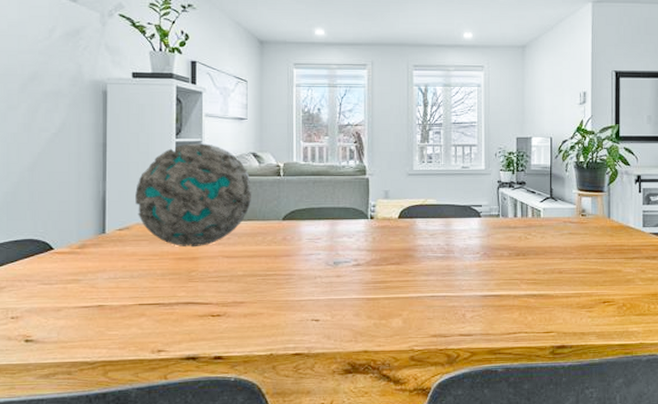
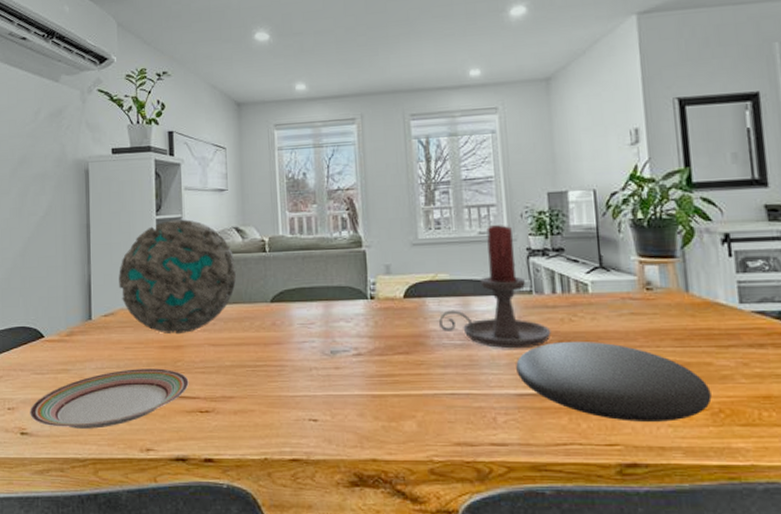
plate: none [36,278,202,335] -> present [30,368,189,429]
candle holder: none [426,162,511,260] -> present [439,225,552,349]
plate: none [483,255,619,315] -> present [516,342,712,422]

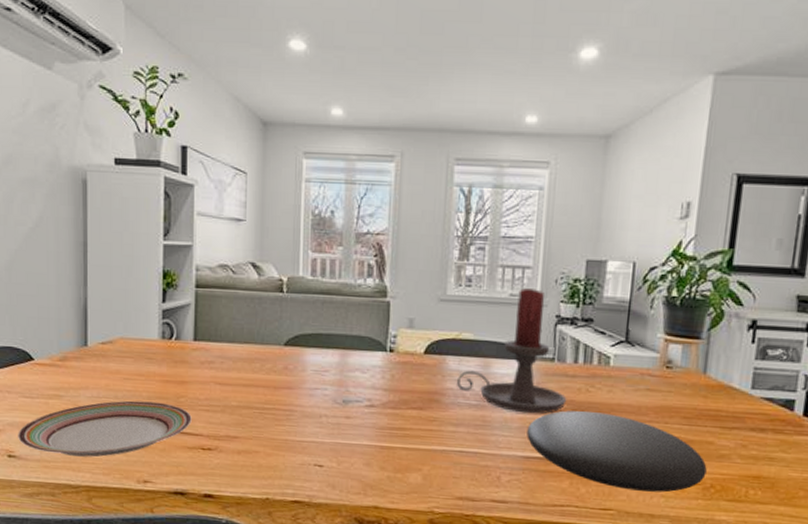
geode: present [119,219,237,335] -> none [119,247,250,370]

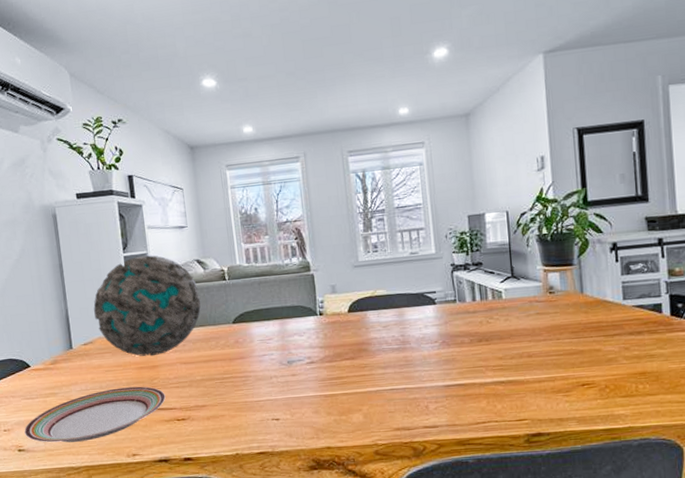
geode: none [119,247,250,370] -> present [93,255,201,356]
candle holder: present [457,288,567,414] -> none [379,245,472,349]
plate: present [527,410,707,493] -> none [443,338,600,401]

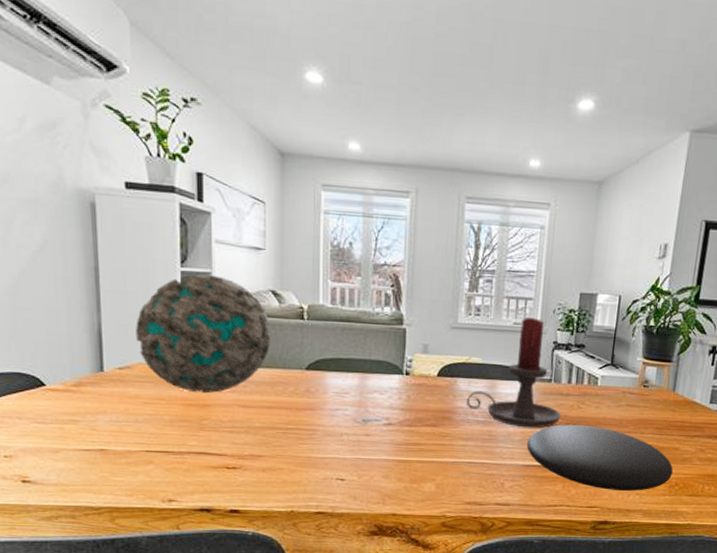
plate: present [24,386,166,443] -> none [31,424,216,480]
candle holder: none [379,245,472,349] -> present [467,317,561,428]
plate: none [443,338,600,401] -> present [527,425,673,491]

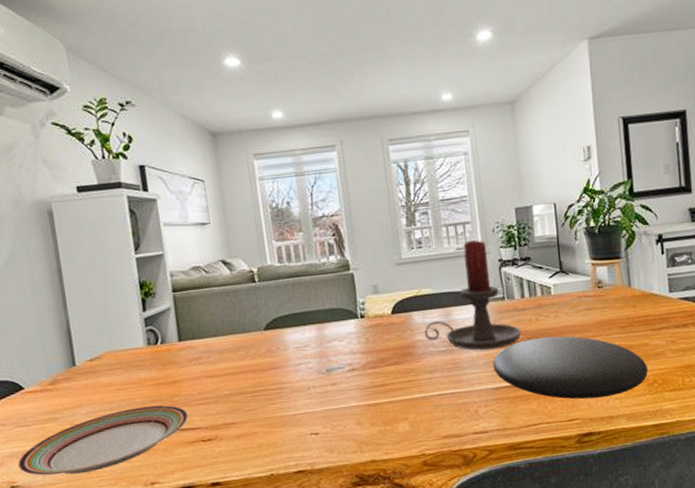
plate: none [31,424,216,480] -> present [17,405,189,476]
geode: present [136,274,271,394] -> none [100,255,228,371]

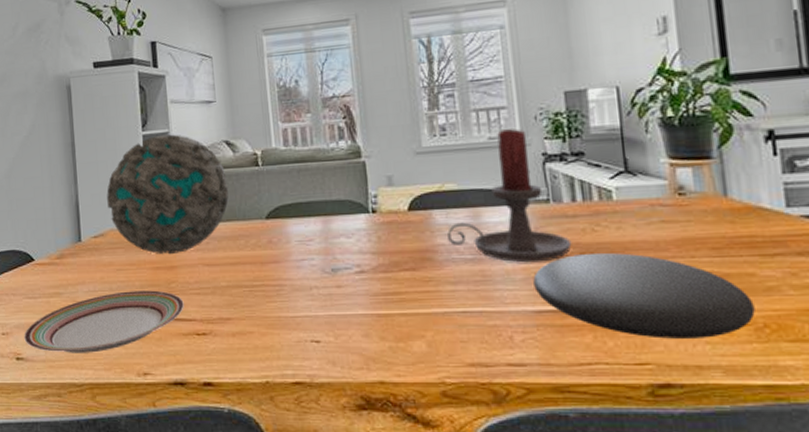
geode: none [100,255,228,371] -> present [106,134,229,255]

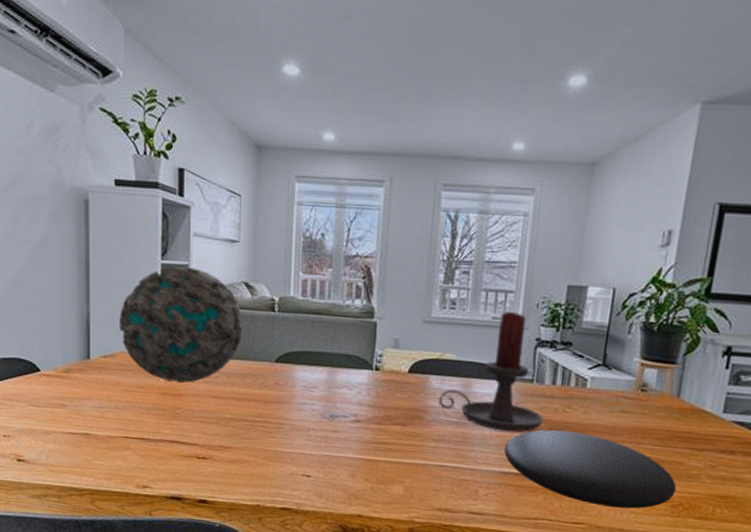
plate: present [24,290,184,353] -> none [26,411,188,463]

